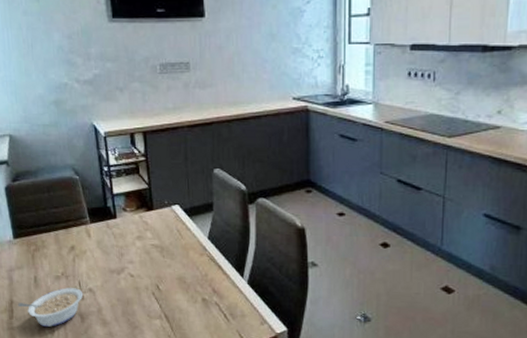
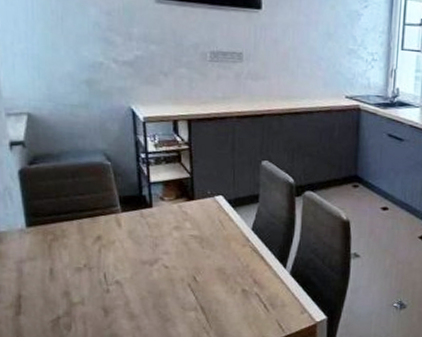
legume: present [17,288,84,327] -> none [26,280,109,322]

